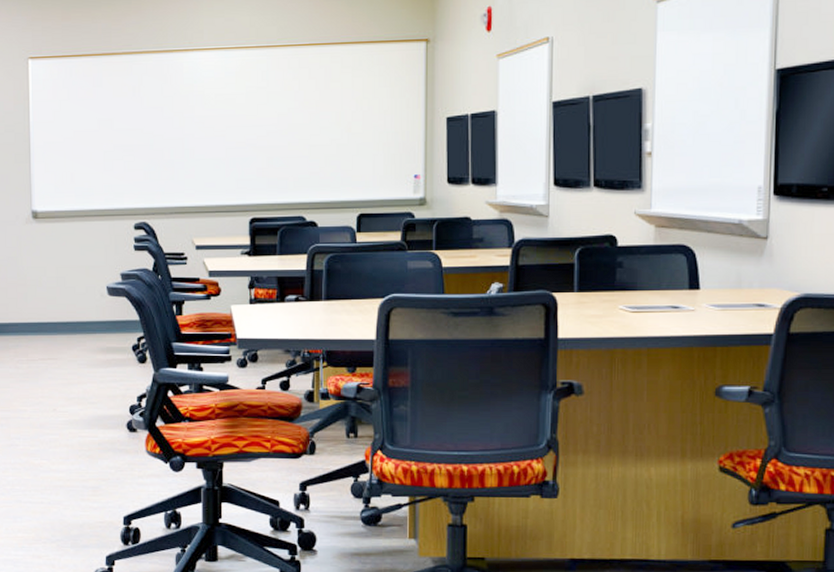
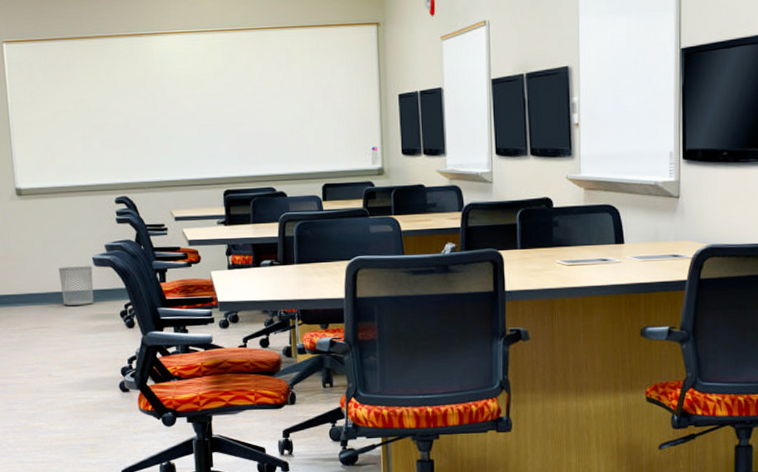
waste bin: none [71,295,106,337] -> present [59,266,94,306]

